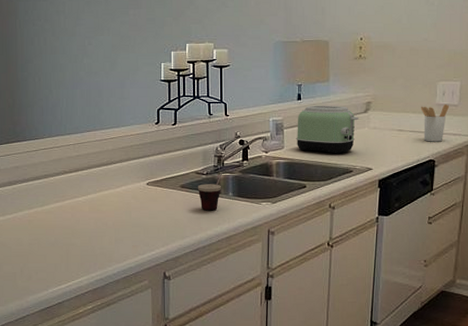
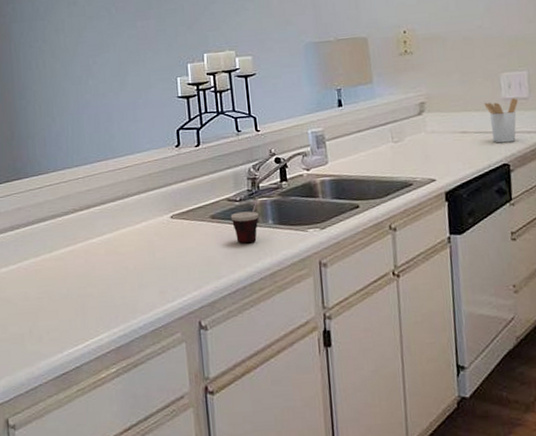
toaster: present [296,105,359,154] -> none [340,109,413,166]

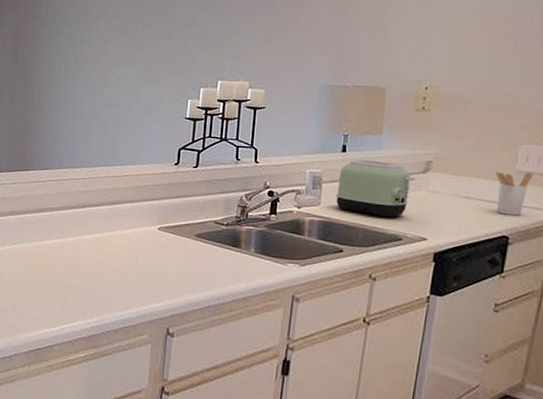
cup: present [230,189,269,243] -> none [214,219,257,266]
toaster: none [340,109,413,166] -> present [335,159,416,218]

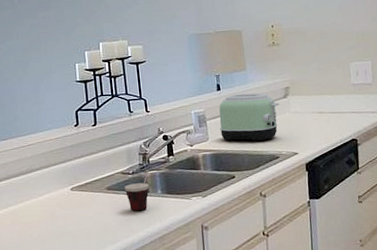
cup: none [214,219,257,266] -> present [124,163,158,211]
utensil holder: present [495,171,533,216] -> none [337,84,364,122]

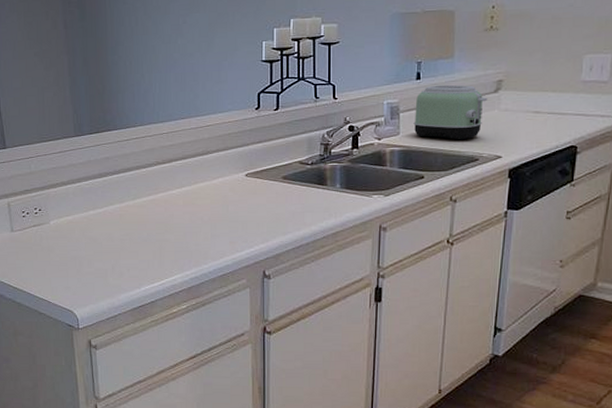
cup: present [124,163,158,211] -> none [301,155,340,203]

